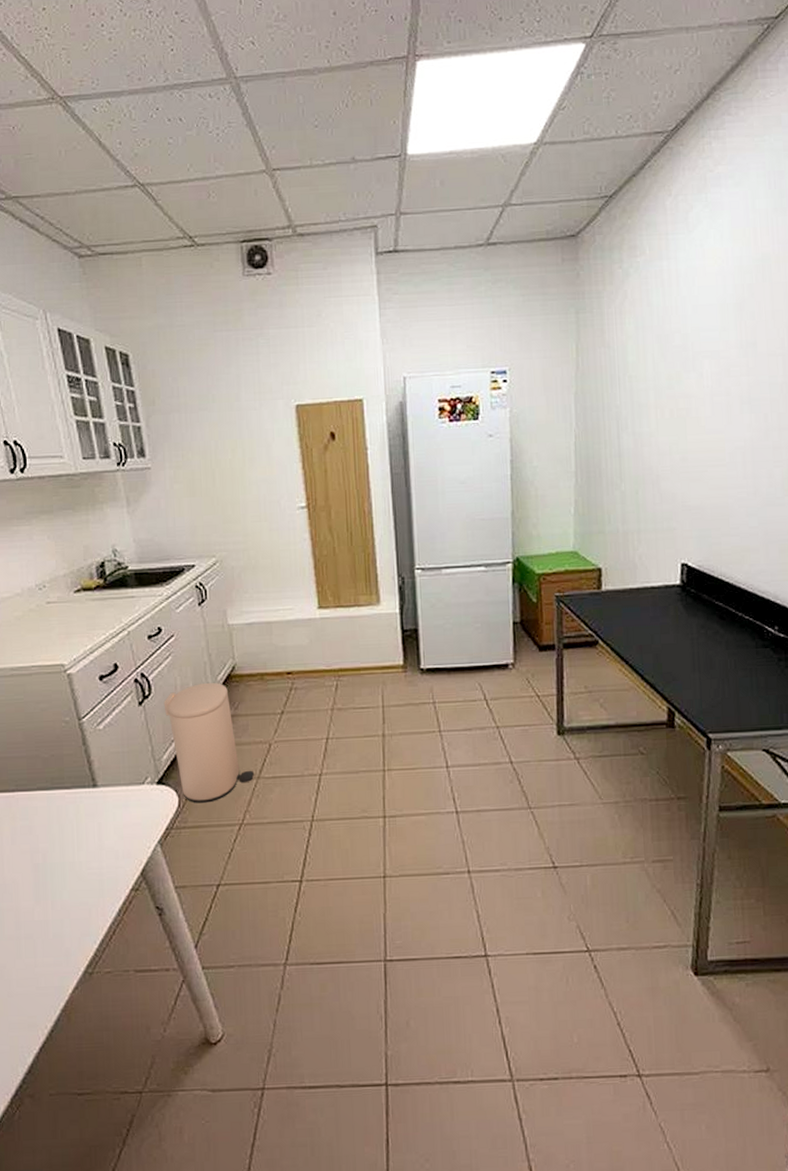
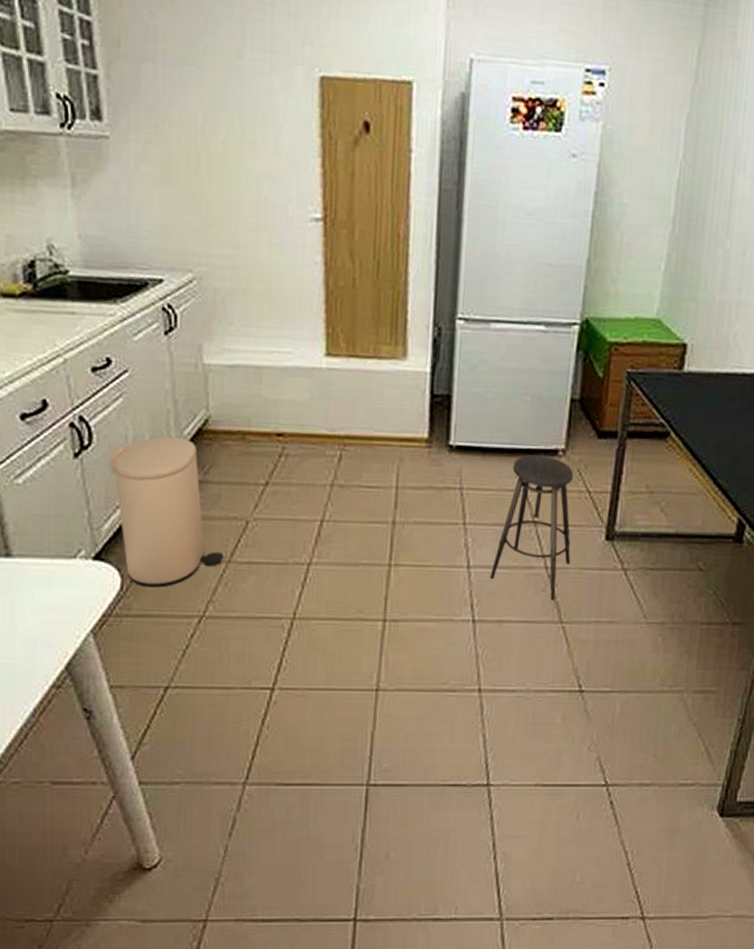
stool: none [466,669,531,790] -> present [490,455,574,601]

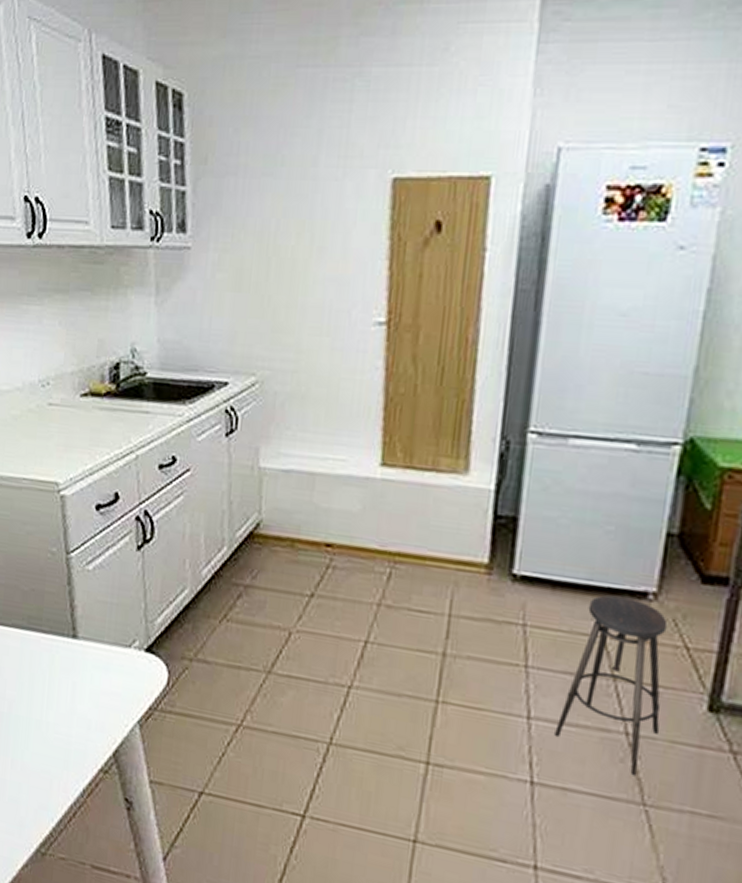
pedal bin: present [108,436,224,588] -> none [166,536,265,689]

